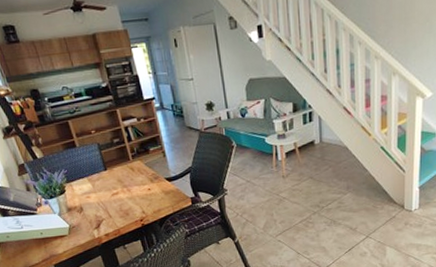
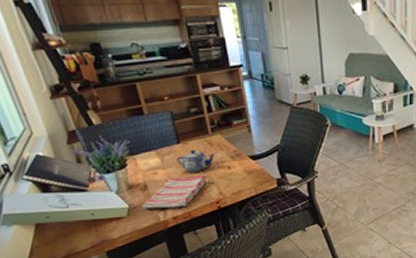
dish towel: none [80,196,131,228] -> present [142,175,207,210]
teapot: none [105,175,136,195] -> present [176,150,215,172]

